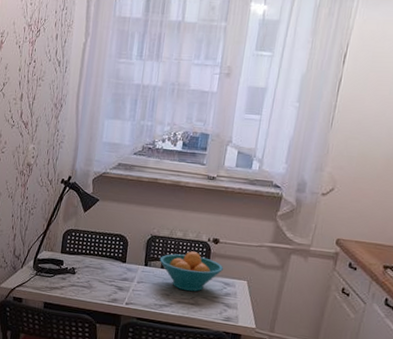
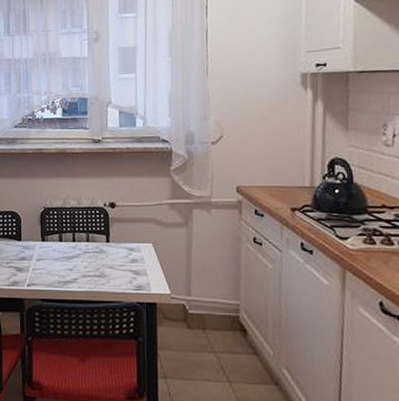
fruit bowl: present [159,251,224,292] -> none [56,219,126,263]

